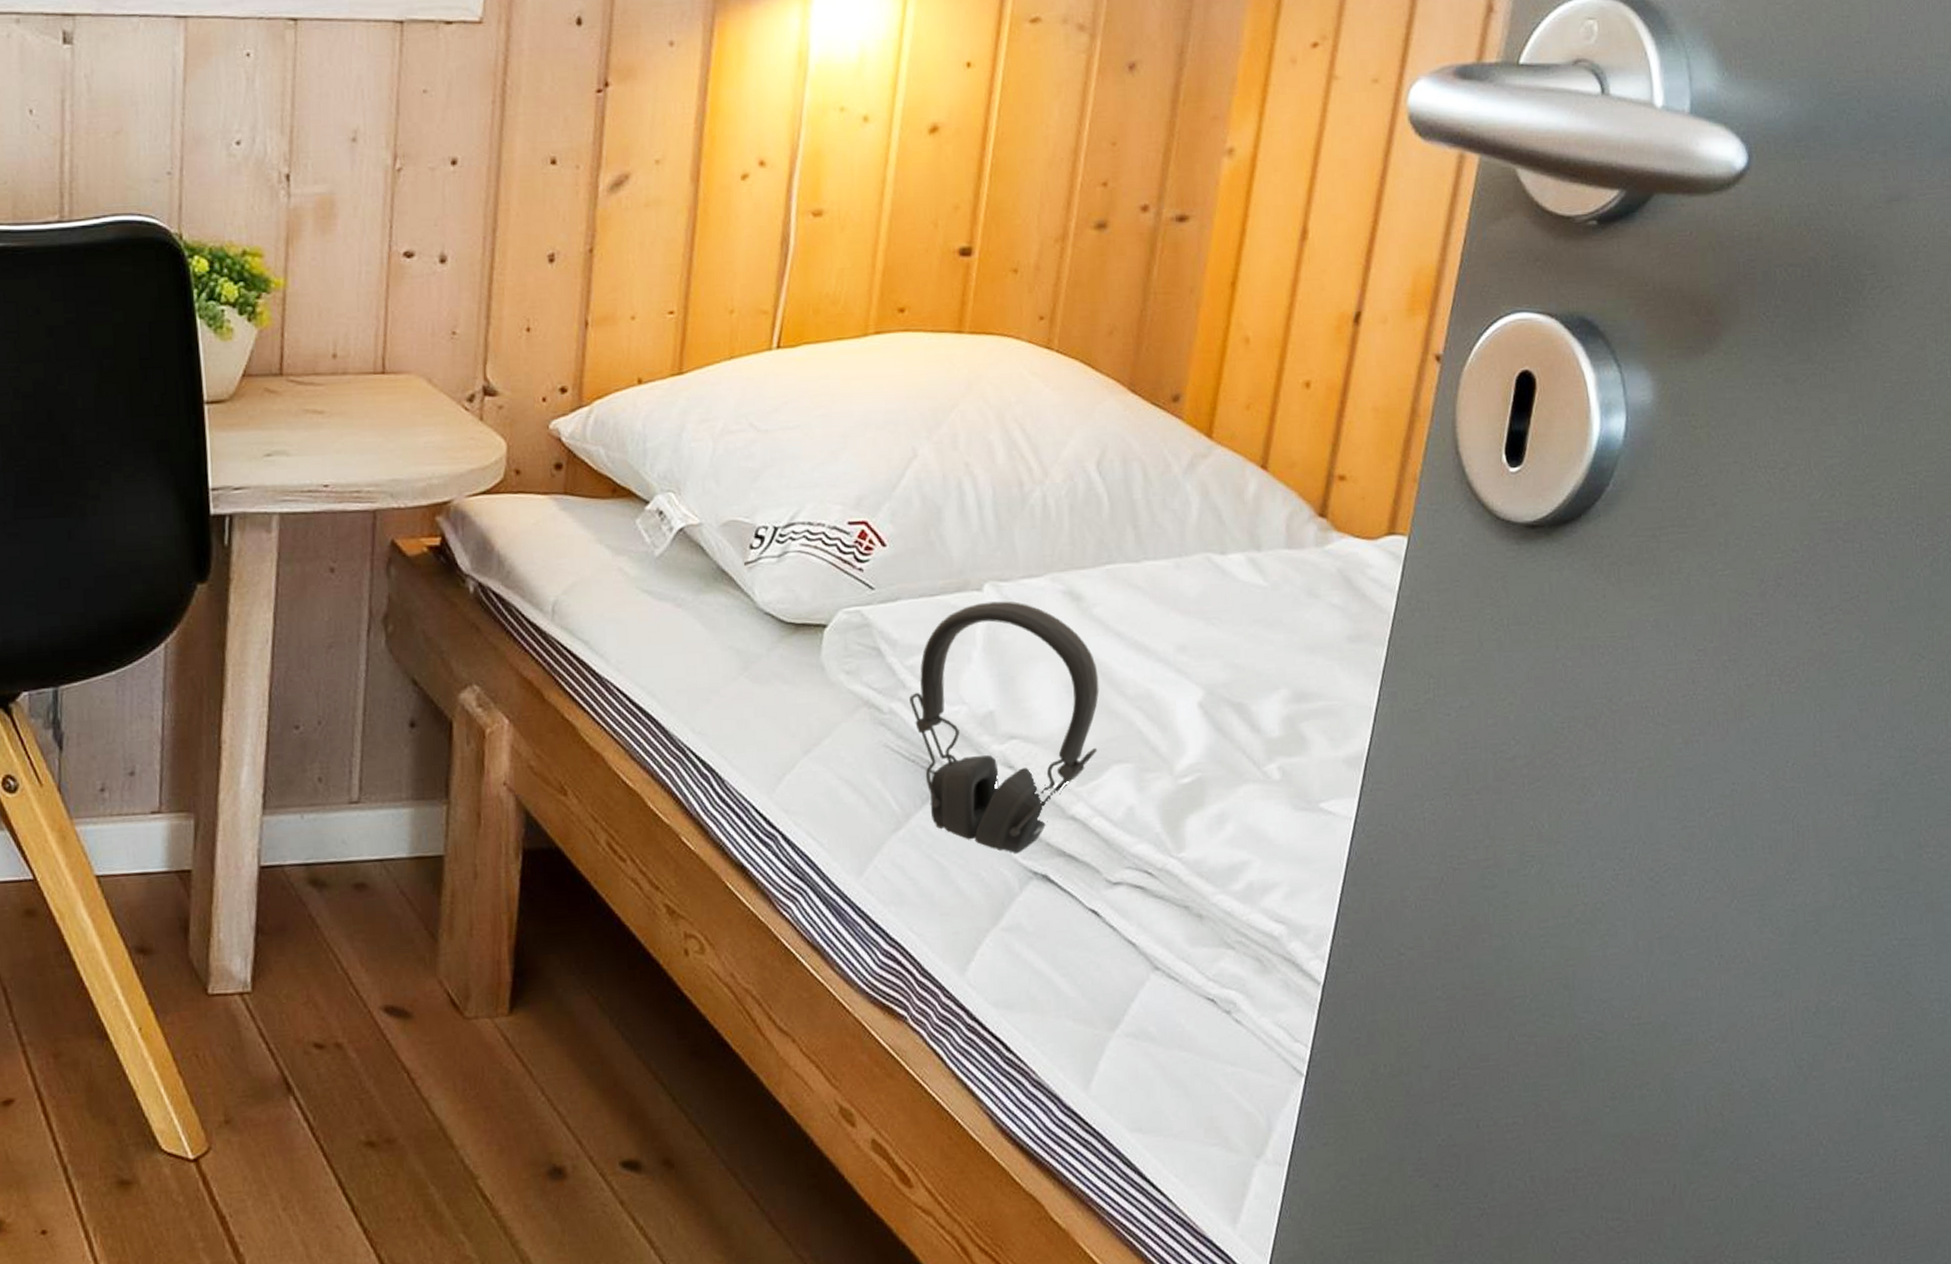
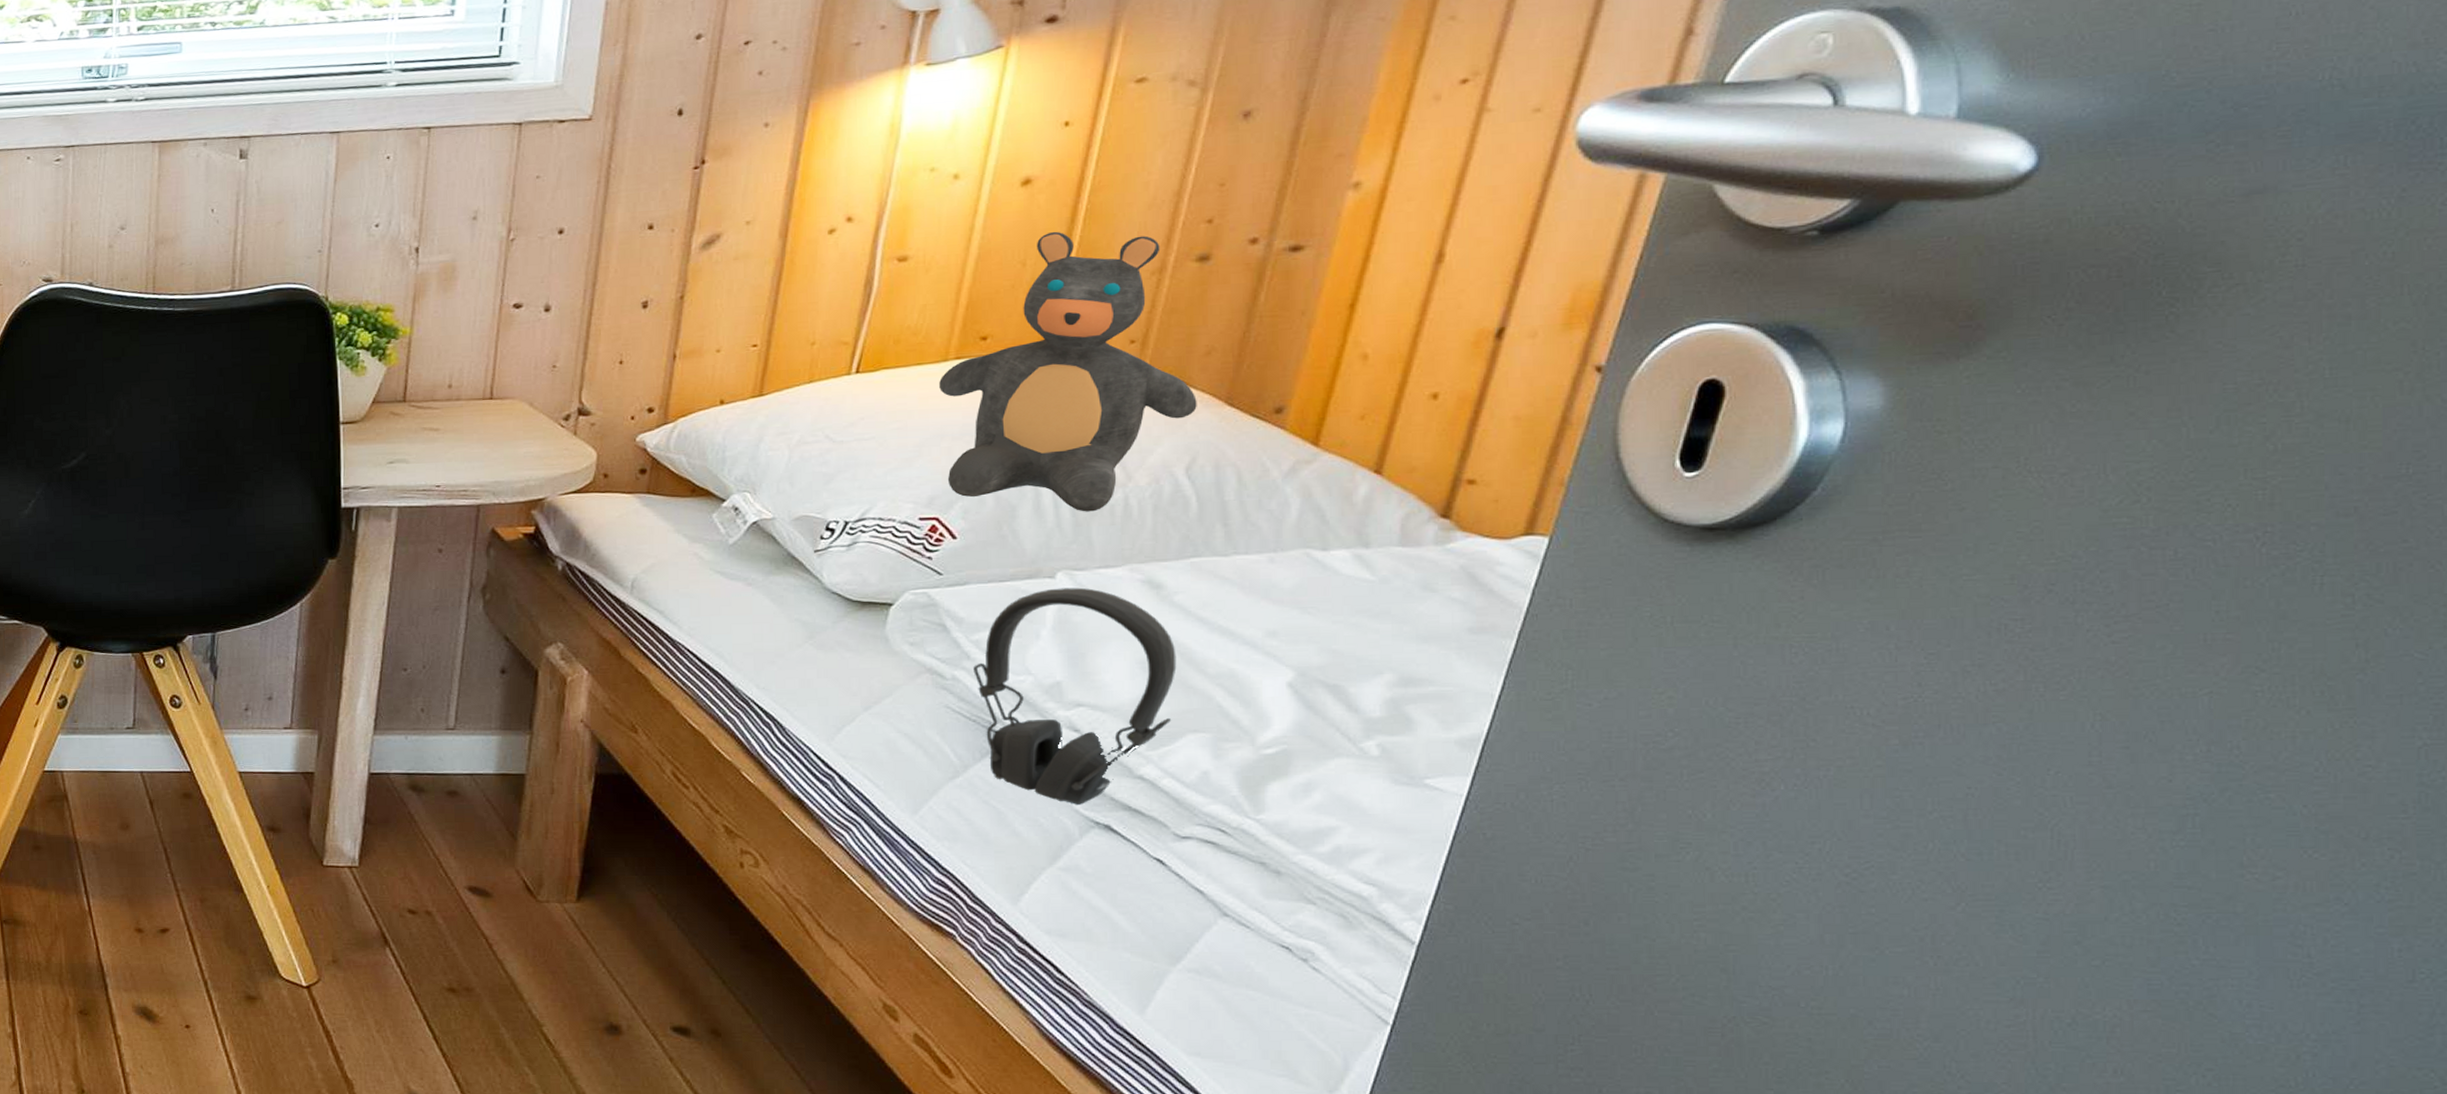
stuffed animal: none [860,188,1104,514] -> present [939,231,1197,512]

